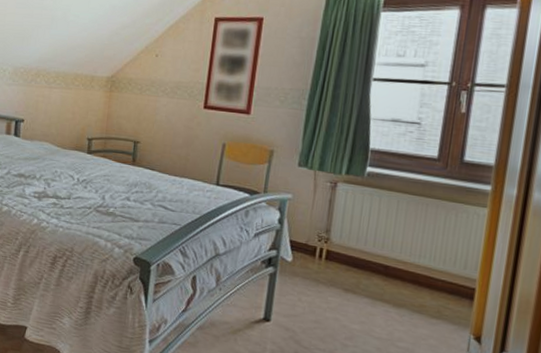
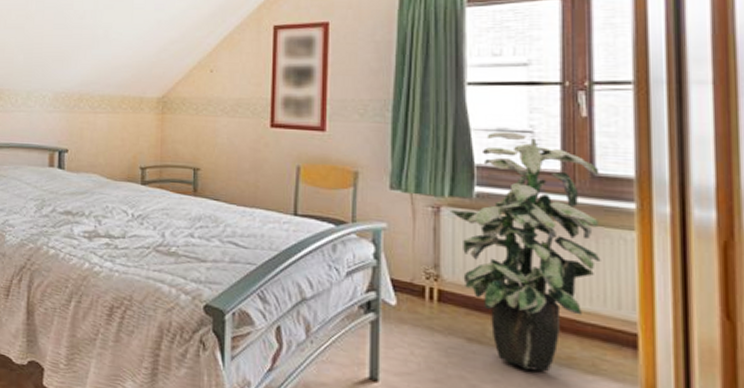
indoor plant: none [344,122,468,316] -> present [449,131,601,372]

